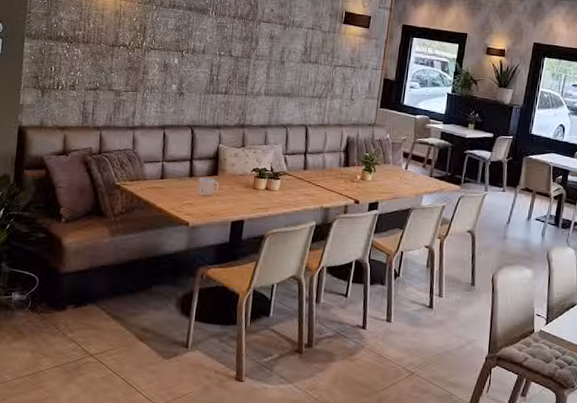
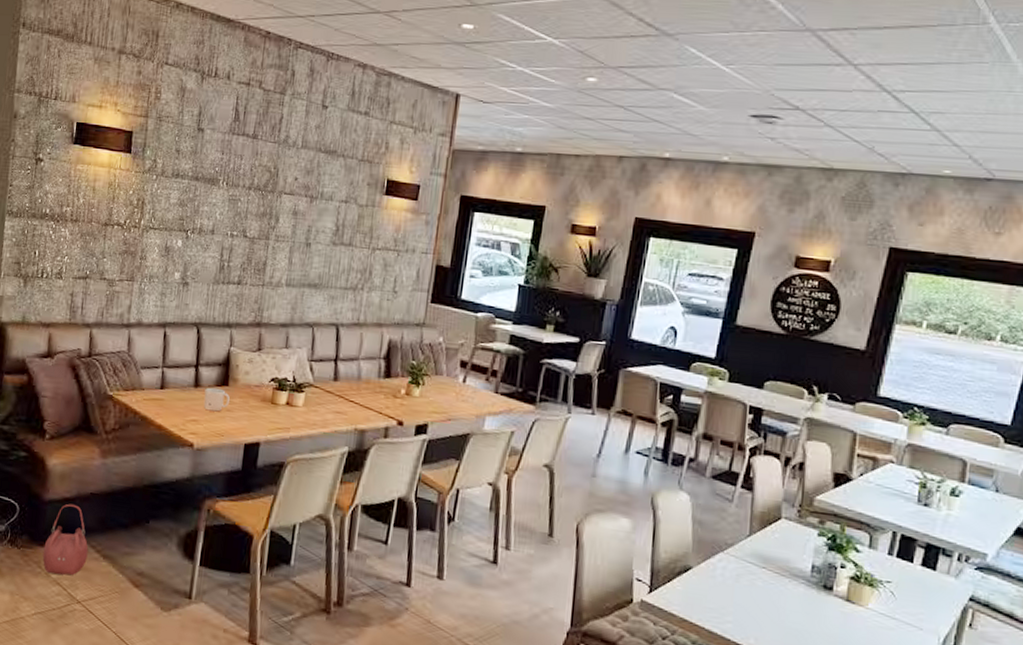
handbag: none [59,275,100,334] -> present [42,503,89,576]

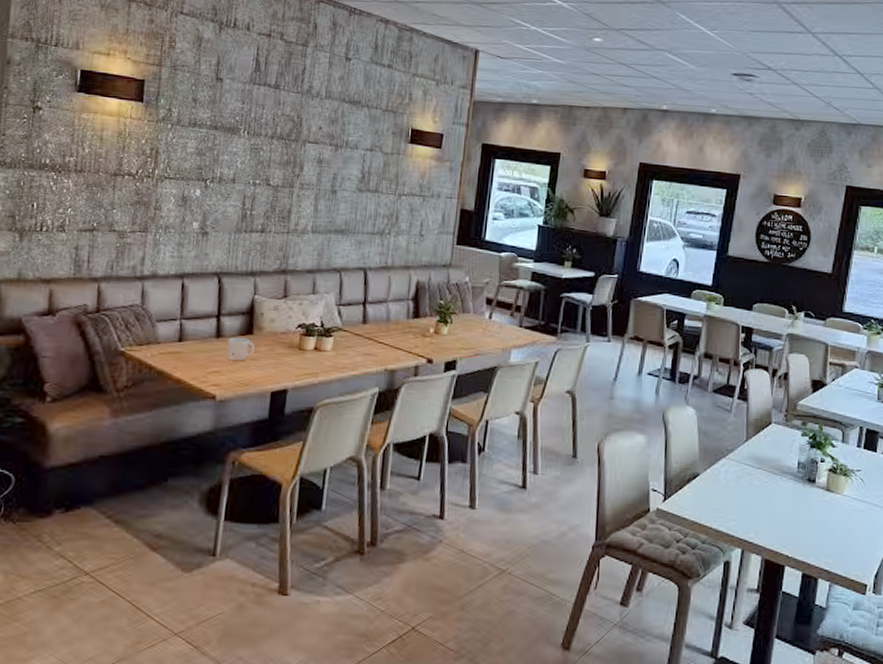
handbag: present [42,503,89,576] -> none [43,469,98,546]

